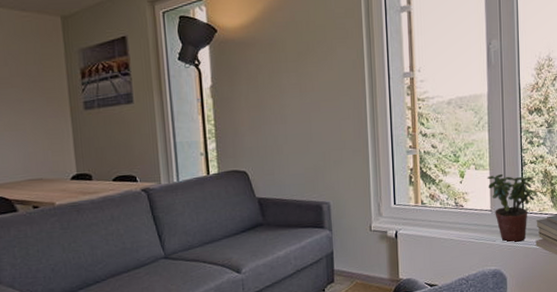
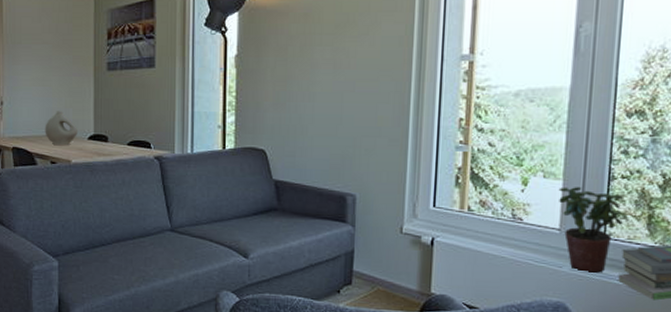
vase: none [22,154,59,190] -> present [45,111,77,146]

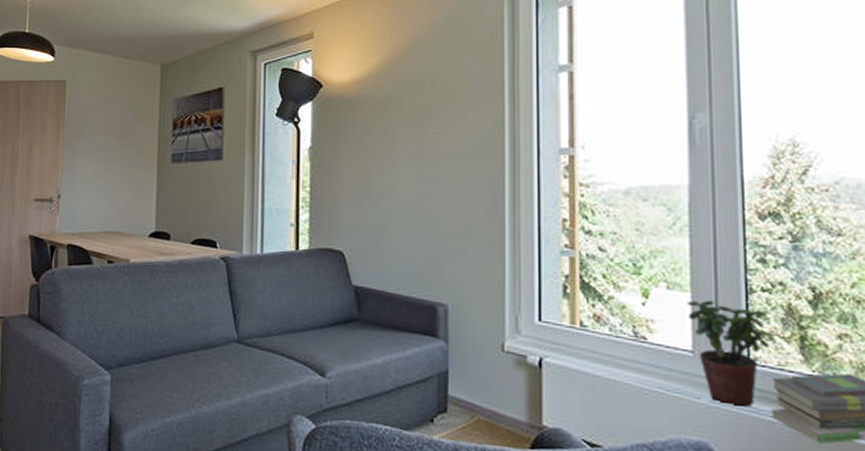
vase: present [45,111,77,146] -> none [103,205,138,244]

